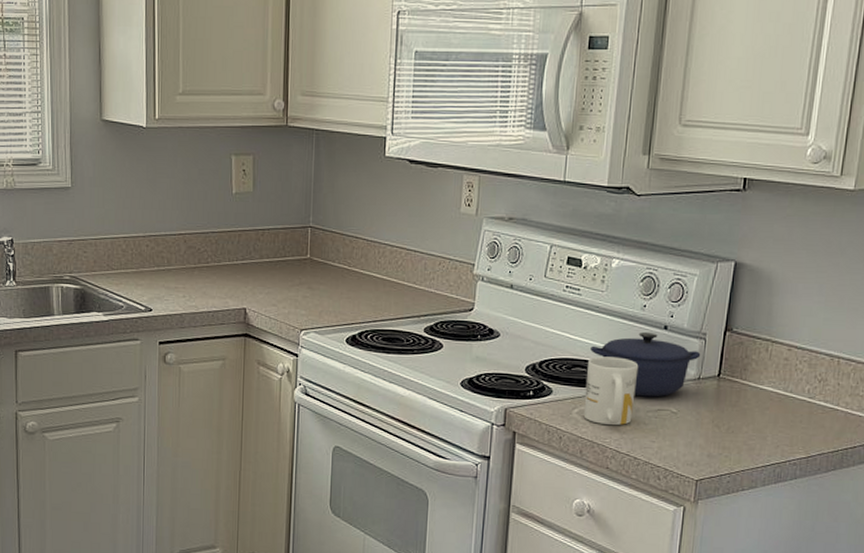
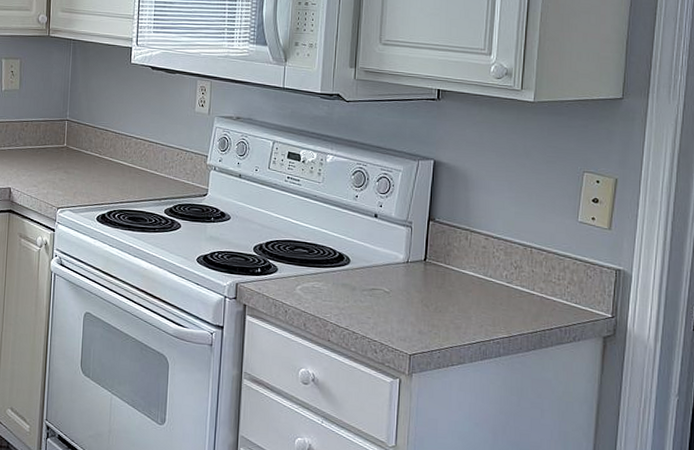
mug: present [583,356,639,426] -> none [306,239,354,302]
cooking pot: present [590,331,701,397] -> none [310,218,408,278]

